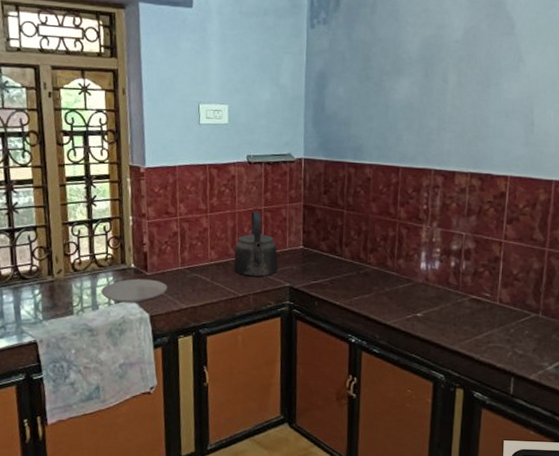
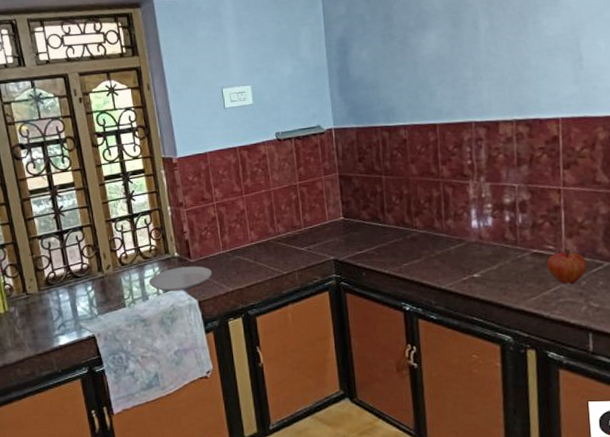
kettle: present [233,210,278,277] -> none [274,186,321,254]
fruit: none [482,297,517,331] -> present [546,248,588,285]

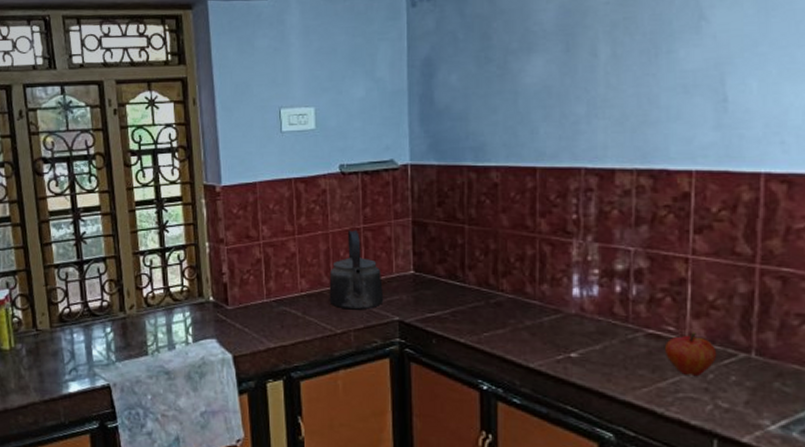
plate: present [149,266,212,292] -> none [177,313,251,342]
kettle: none [274,186,321,254] -> present [329,229,384,310]

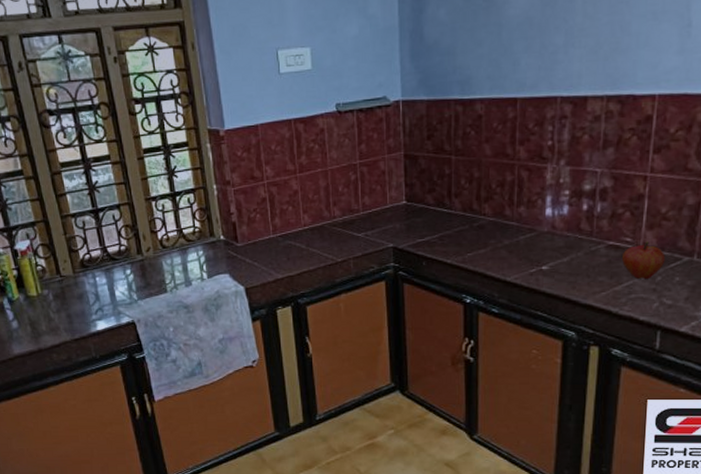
kettle: present [329,229,384,310] -> none [329,165,380,240]

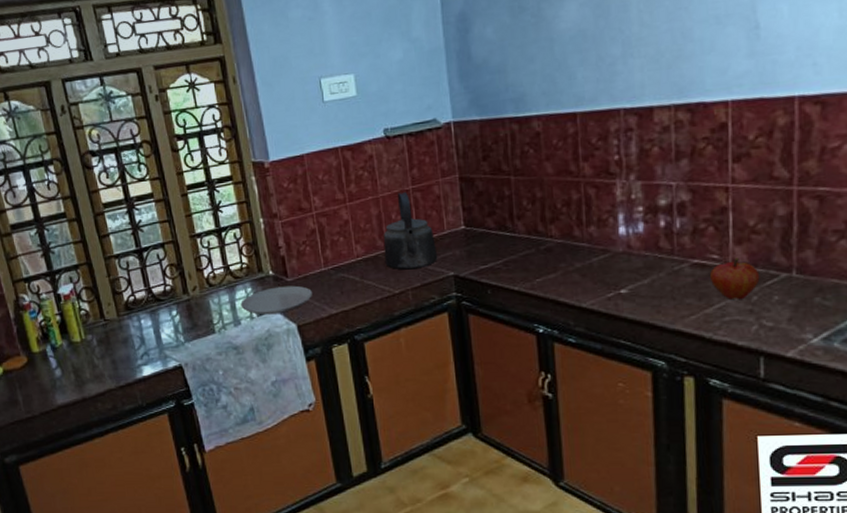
plate: none [192,250,260,277] -> present [240,285,312,315]
kettle: none [329,165,380,240] -> present [383,191,438,270]

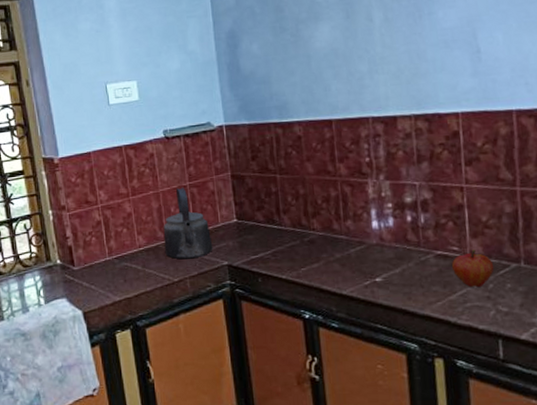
plate: present [240,285,312,315] -> none [29,274,97,302]

